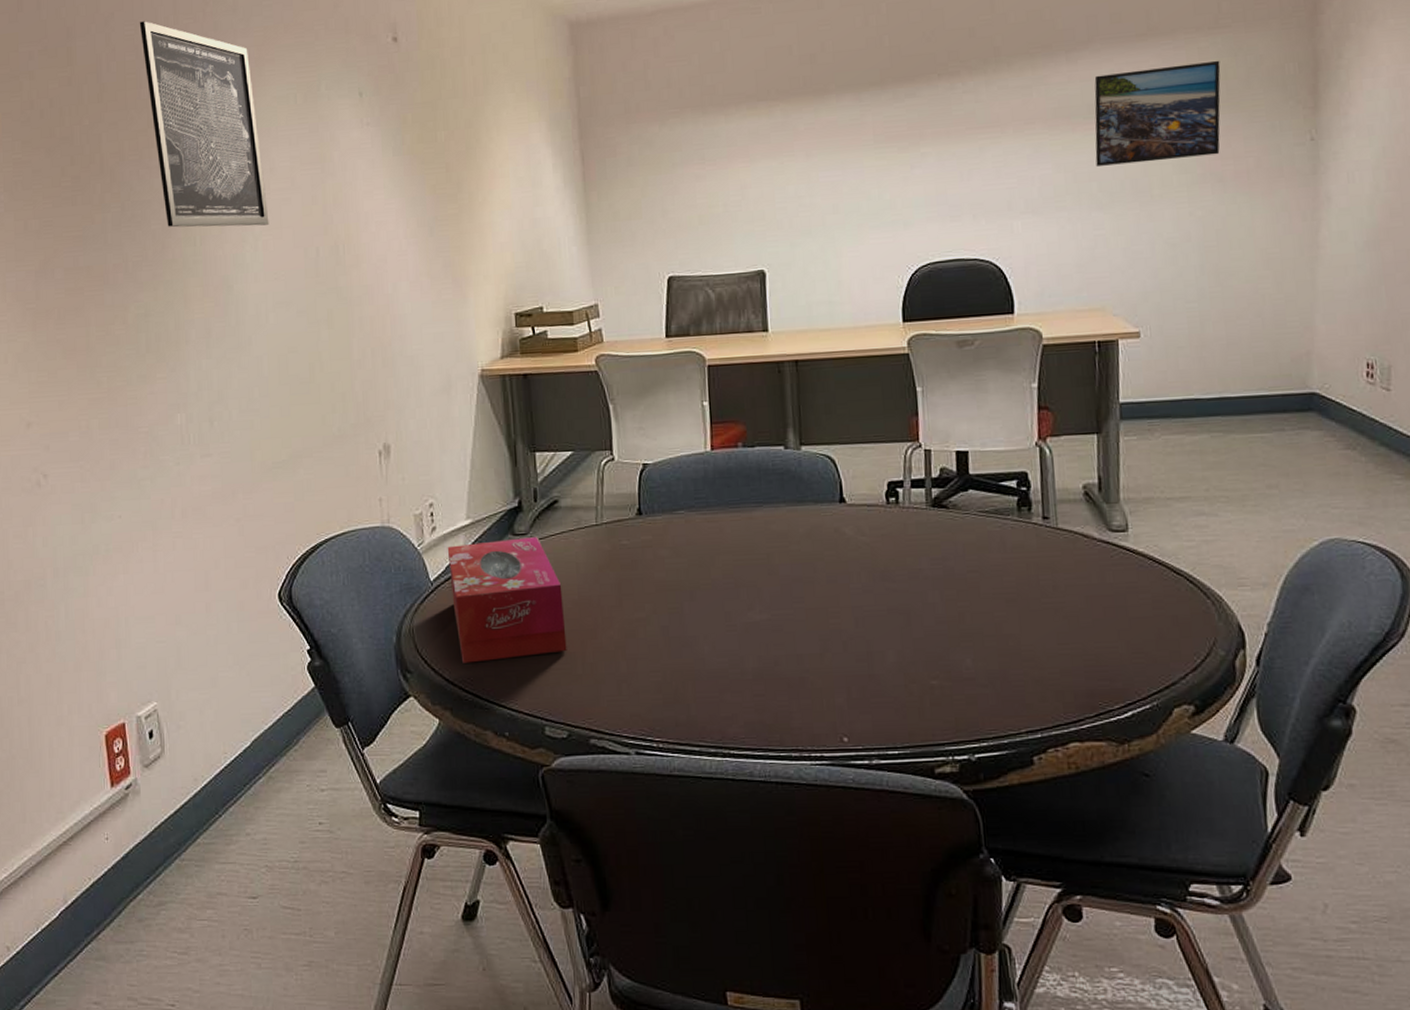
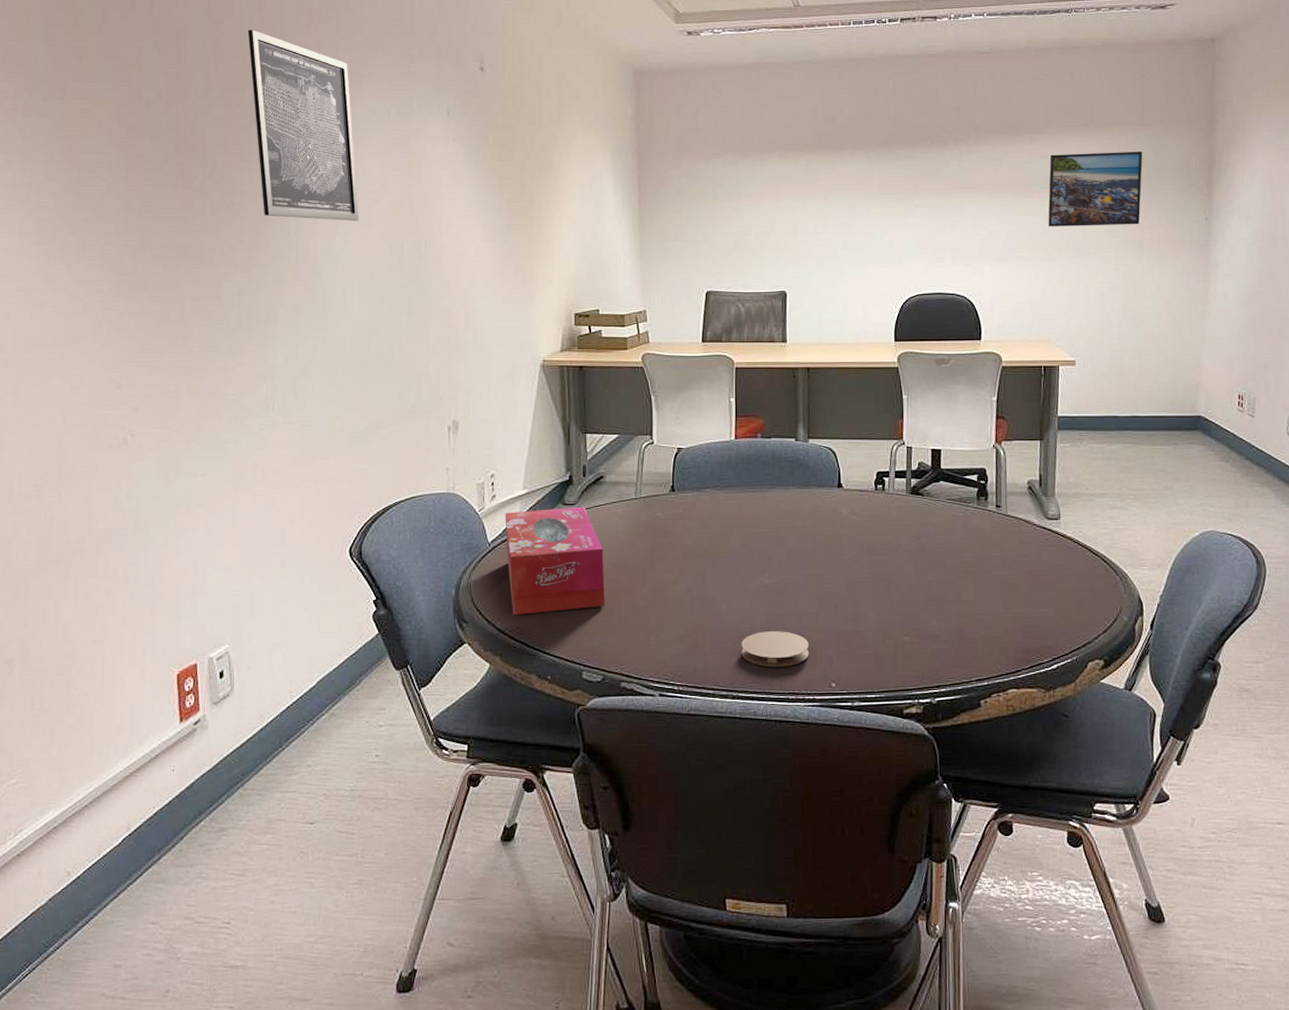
coaster: none [730,676,813,720] -> present [741,631,809,668]

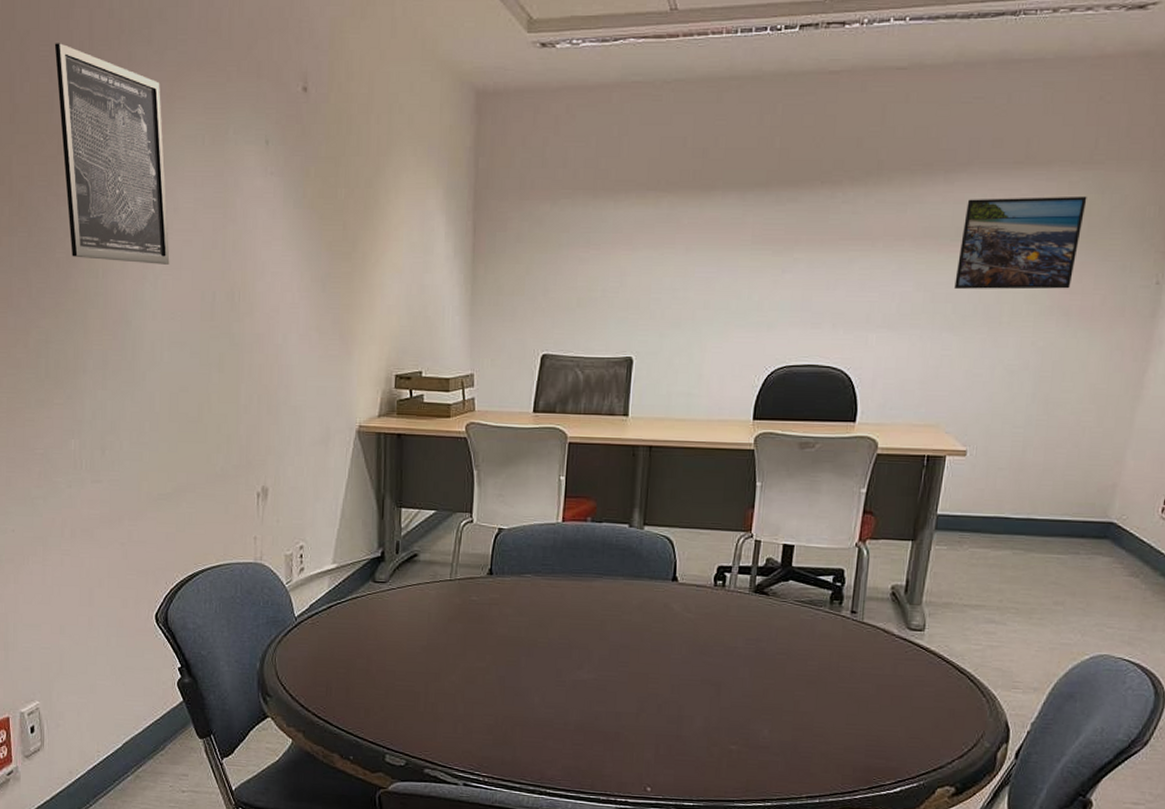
tissue box: present [505,507,605,615] -> none [312,585,414,693]
coaster: present [741,631,809,668] -> none [552,728,625,767]

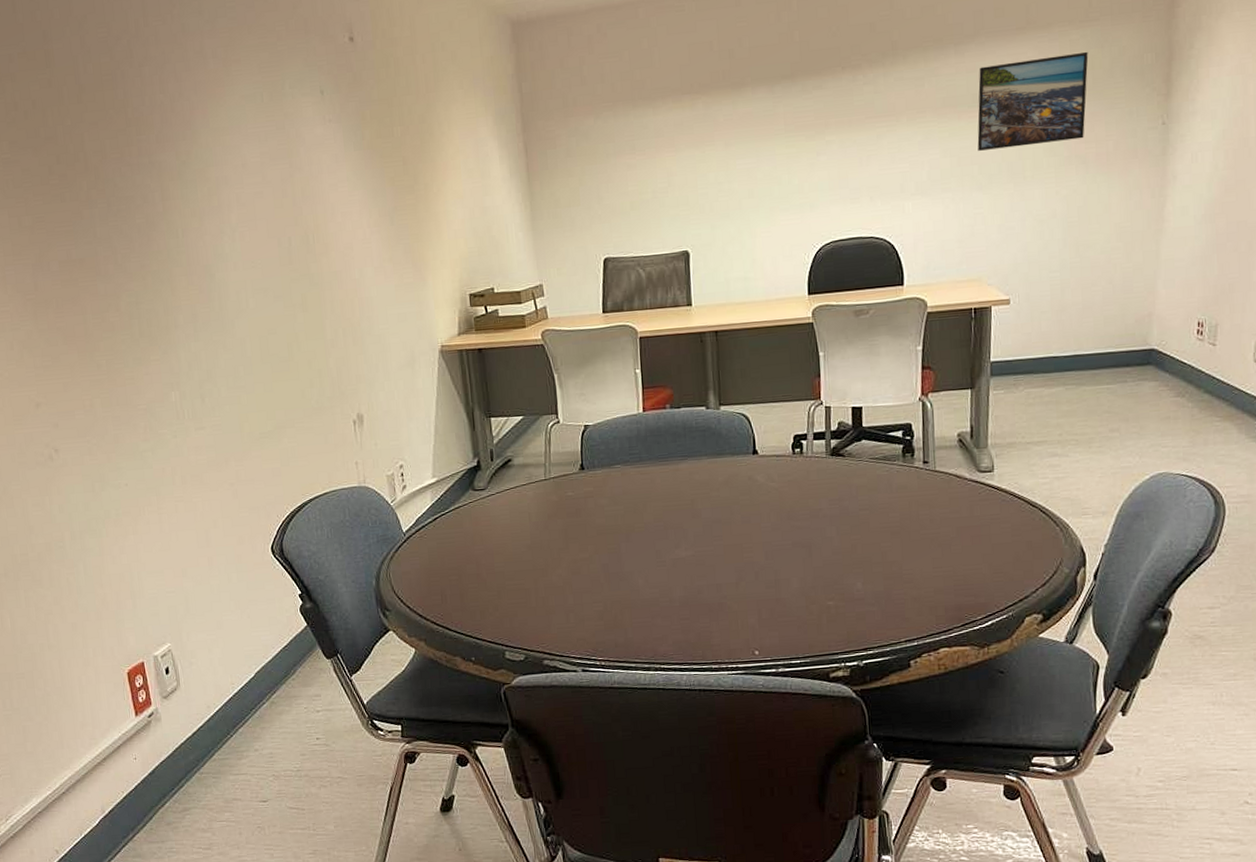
wall art: present [54,43,170,265] -> none [111,23,245,221]

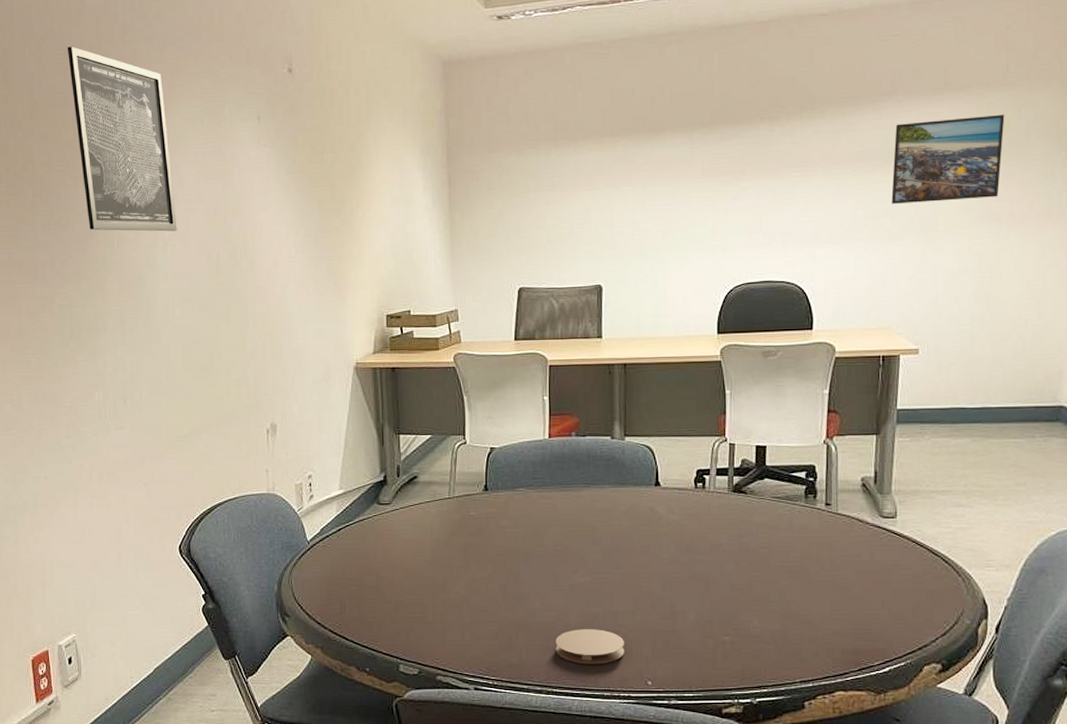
wall art: none [111,23,245,221] -> present [67,46,177,232]
coaster: none [661,602,730,639] -> present [555,629,624,665]

